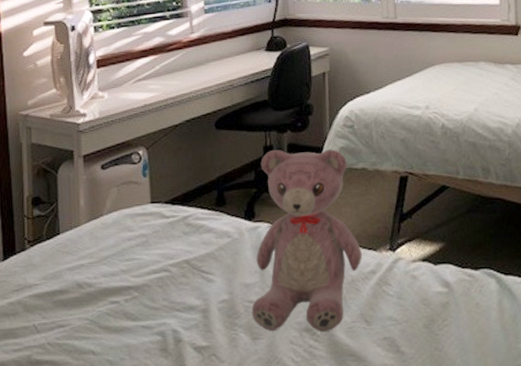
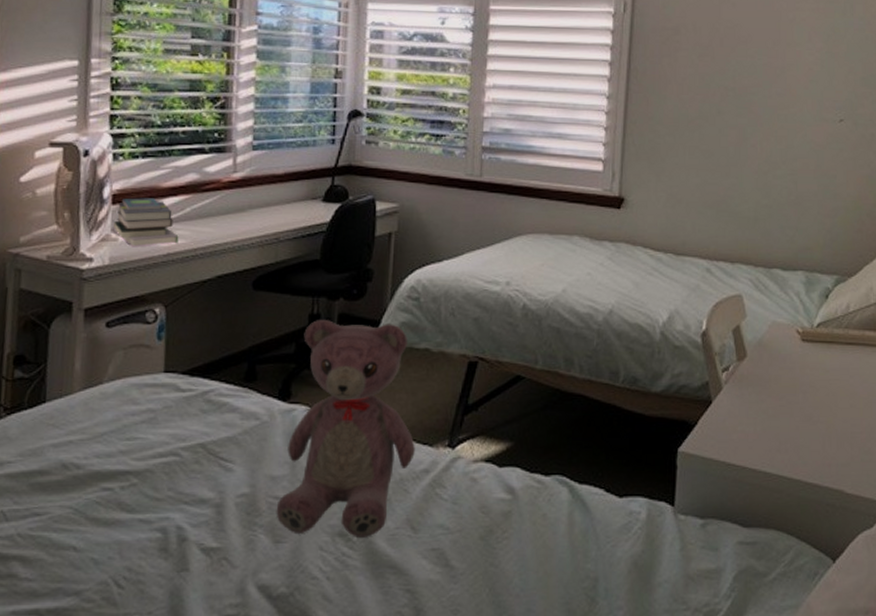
books: none [100,60,152,102] -> present [113,198,179,247]

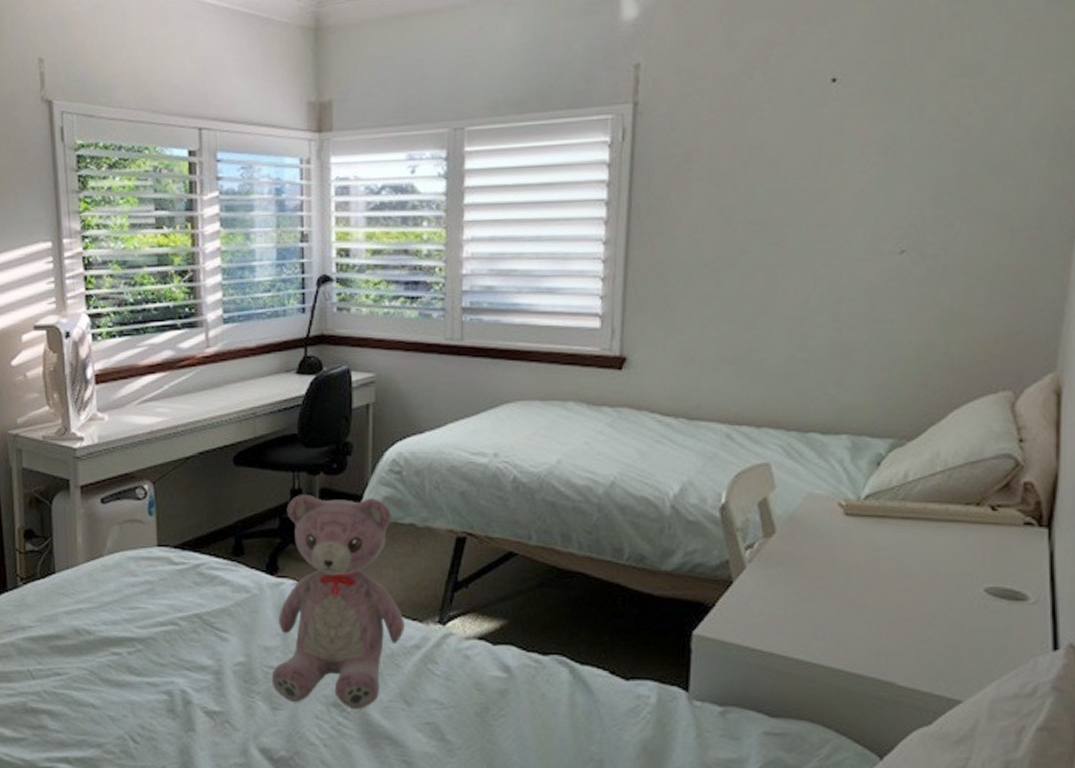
books: present [113,198,179,247] -> none [99,377,160,426]

